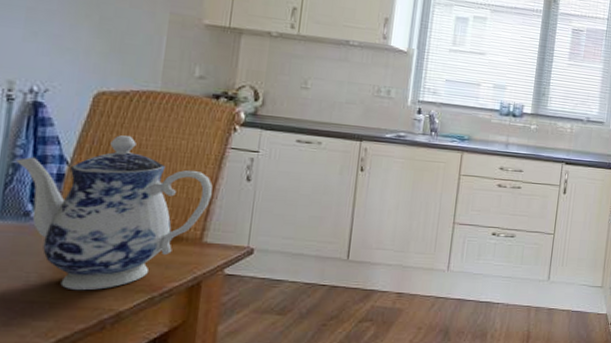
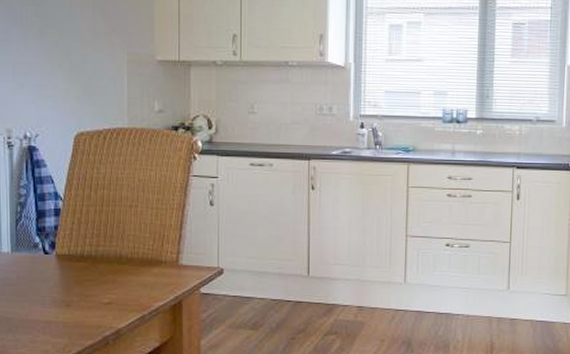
teapot: present [16,135,213,291] -> none [22,171,181,311]

